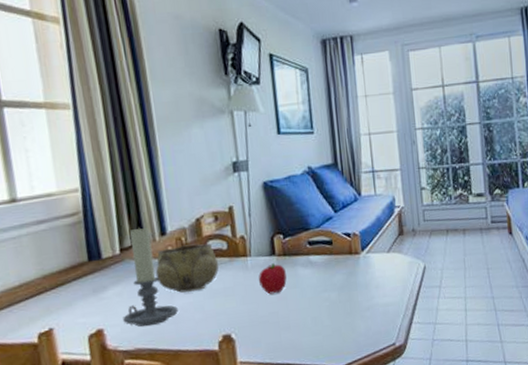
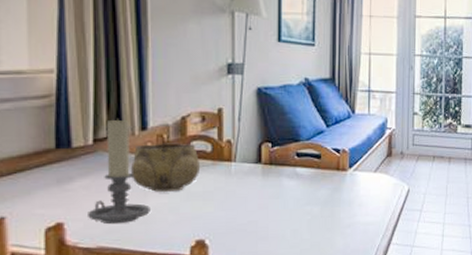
fruit: present [258,263,287,295] -> none [240,171,270,203]

